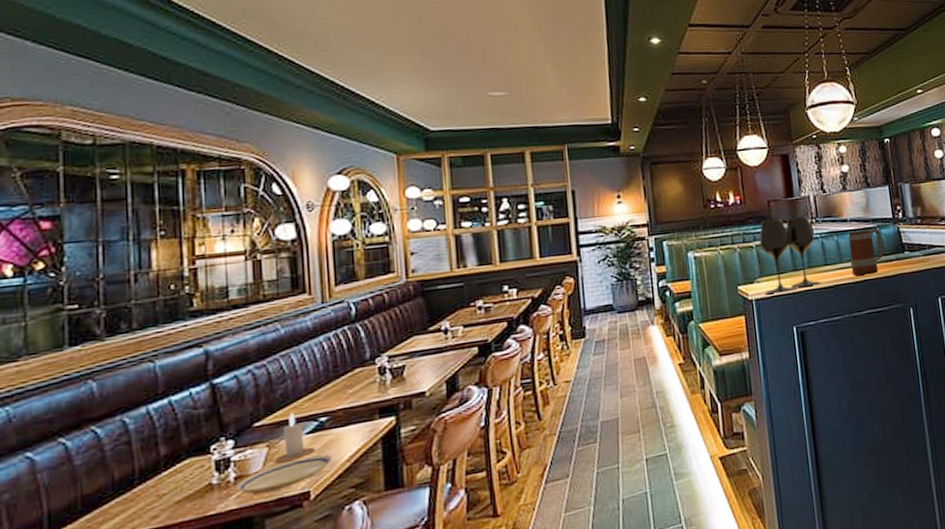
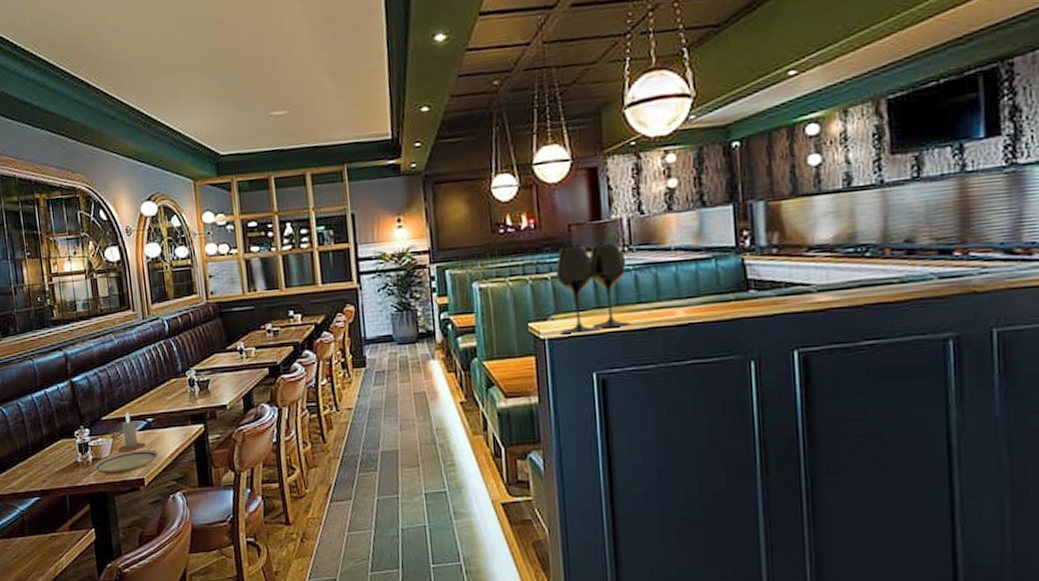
beer mug: present [848,228,884,276] -> none [671,259,719,319]

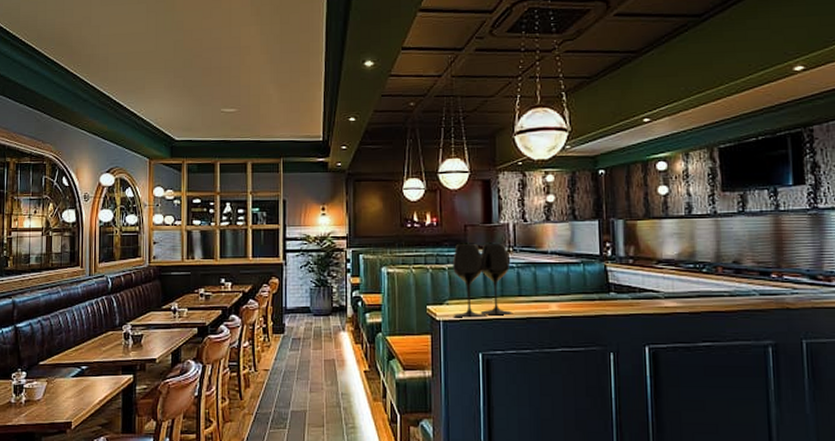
plate: present [93,449,159,475] -> none [25,395,88,417]
candle: present [118,411,146,452] -> none [50,358,77,396]

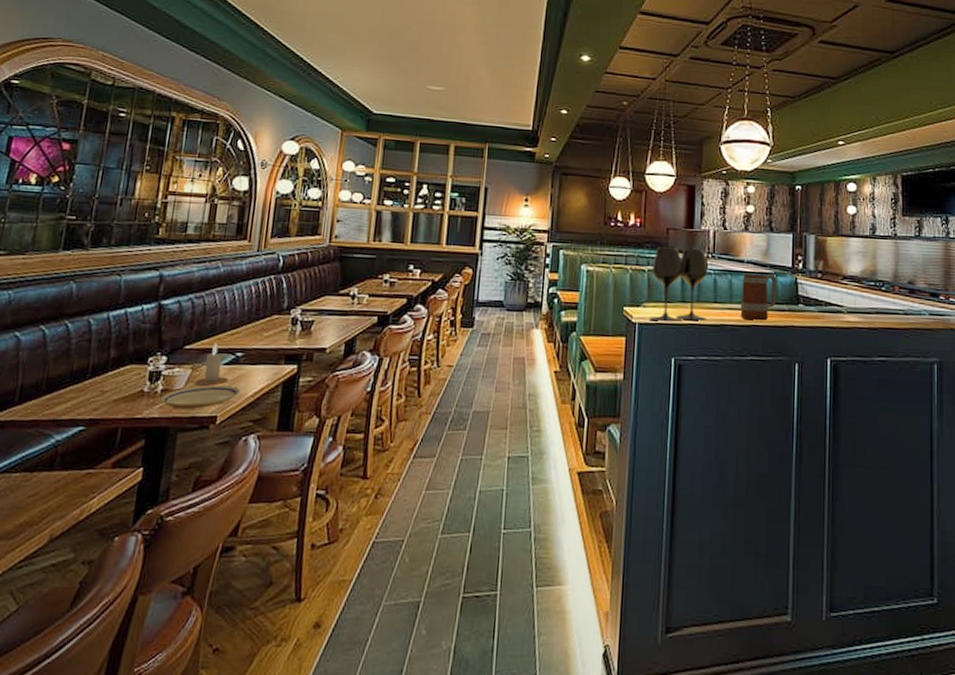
plate: none [25,395,88,417] -> present [160,384,240,410]
candle: none [50,358,77,396] -> present [194,343,229,386]
beer mug: none [547,264,585,312] -> present [740,274,777,321]

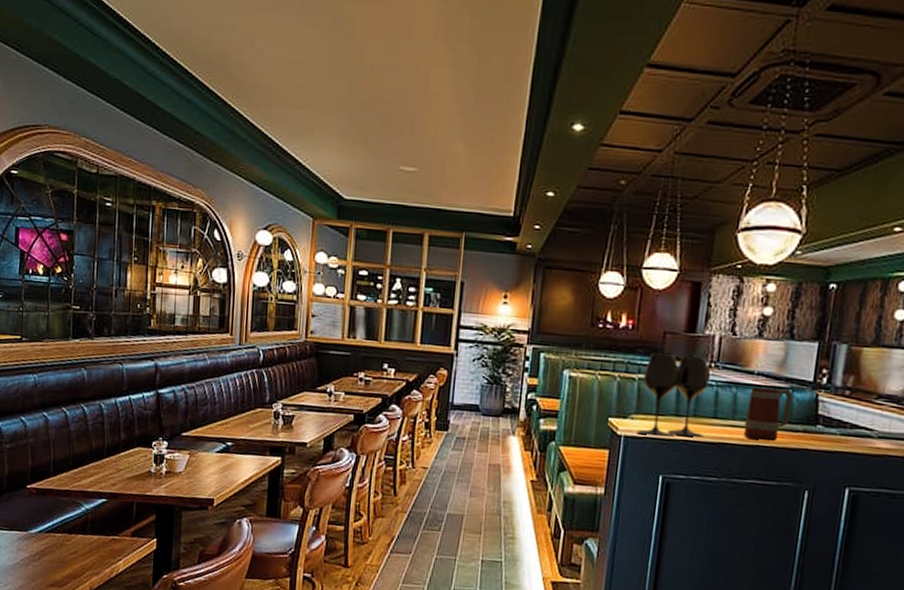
plate: present [160,384,240,410] -> none [165,470,232,491]
candle: present [194,343,229,386] -> none [193,432,221,472]

